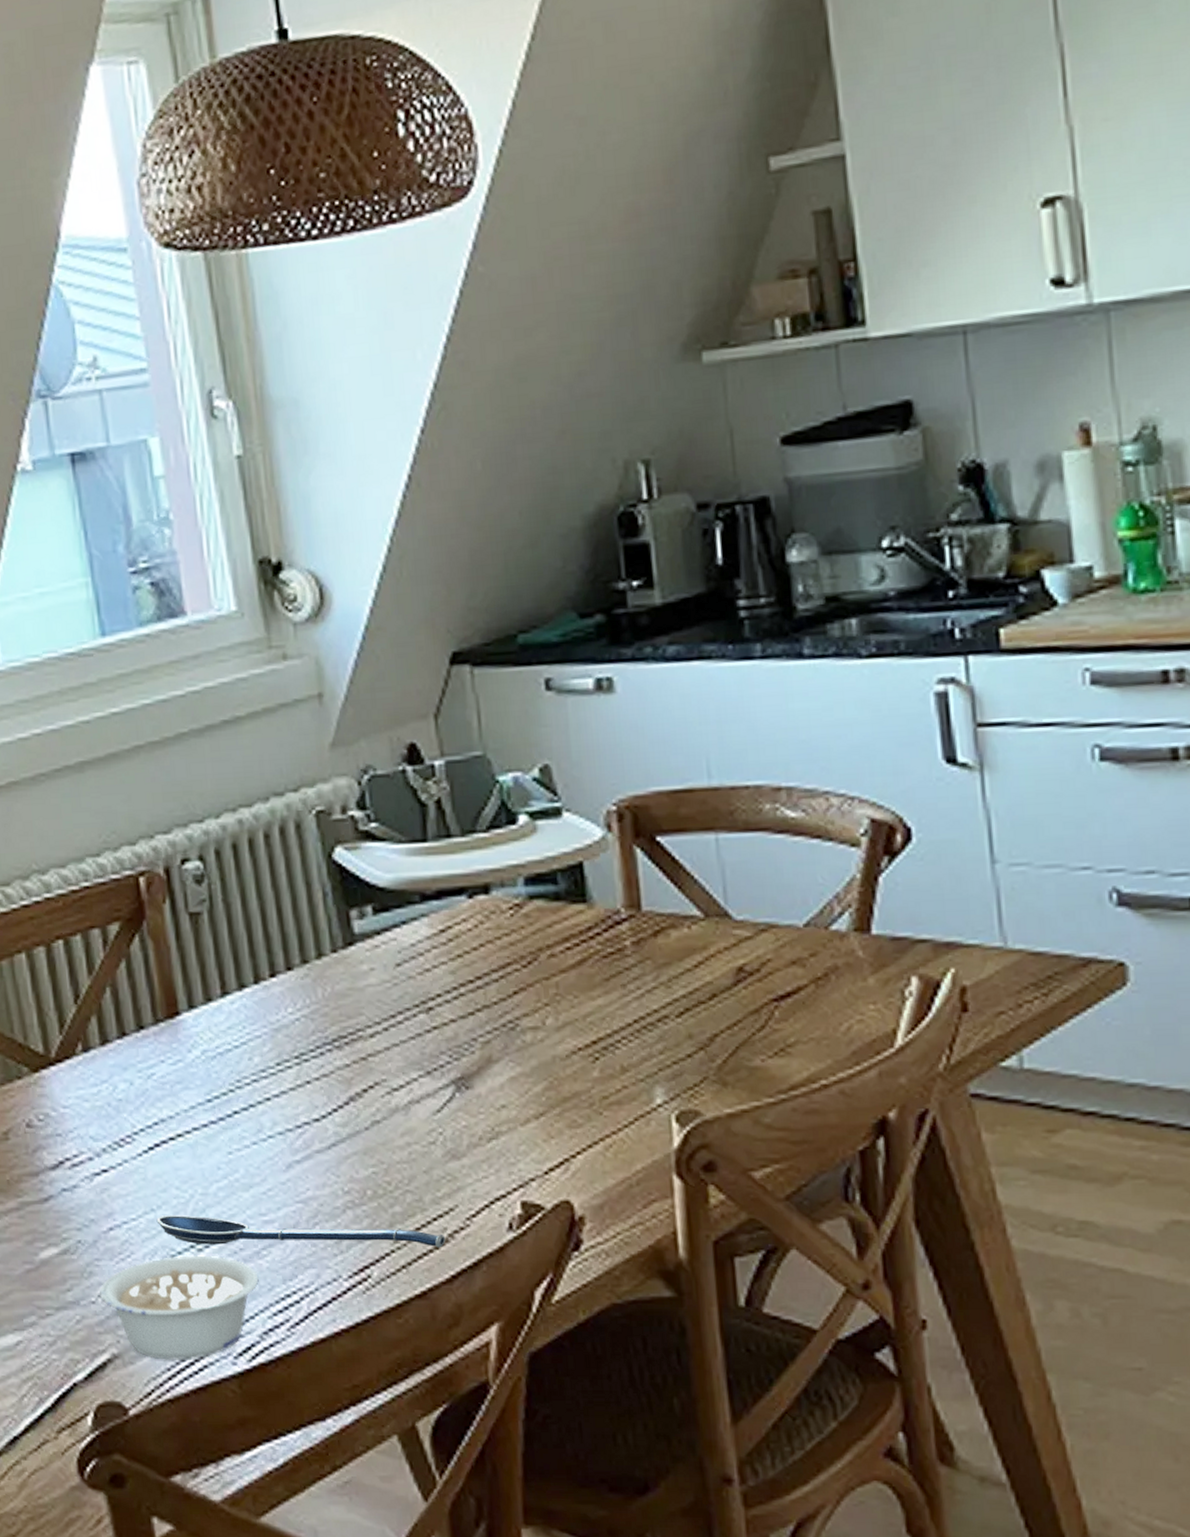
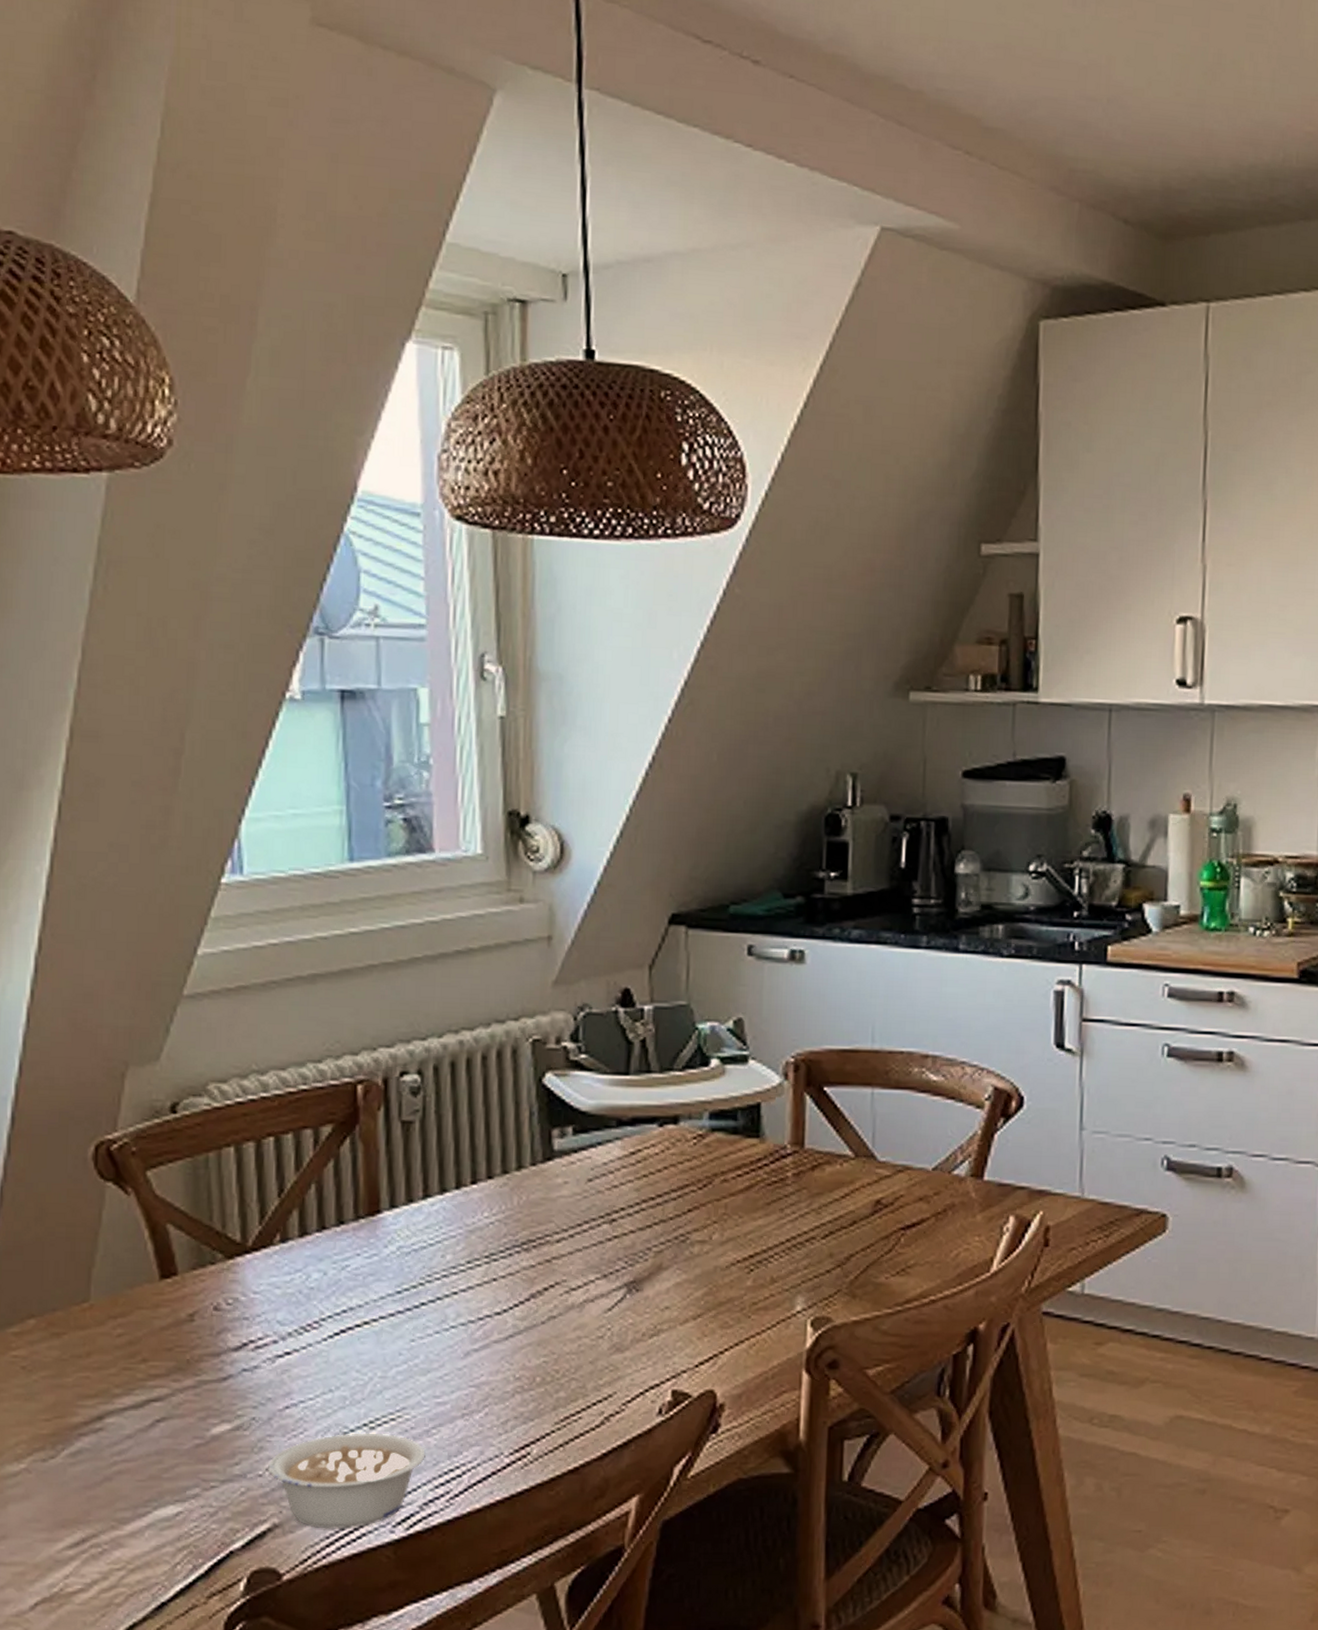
spoon: present [156,1215,446,1248] -> none [333,1396,602,1429]

